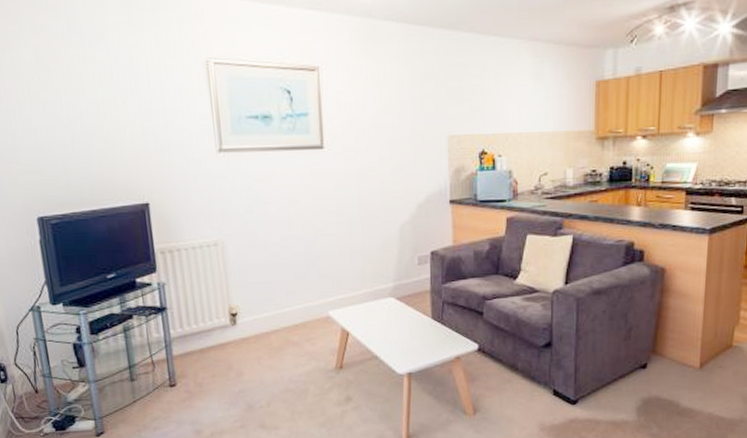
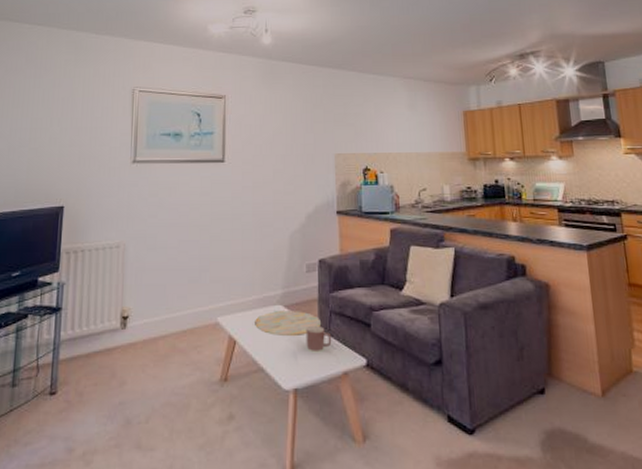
decorative tray: none [367,302,434,326] -> present [255,311,322,335]
mug: none [418,315,445,340] -> present [305,325,332,353]

